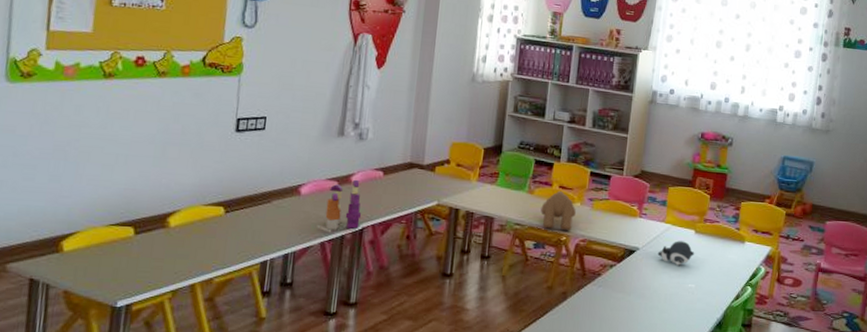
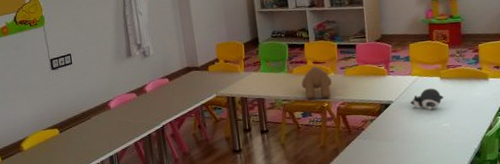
toy blocks: present [317,179,362,233] -> none [128,88,160,134]

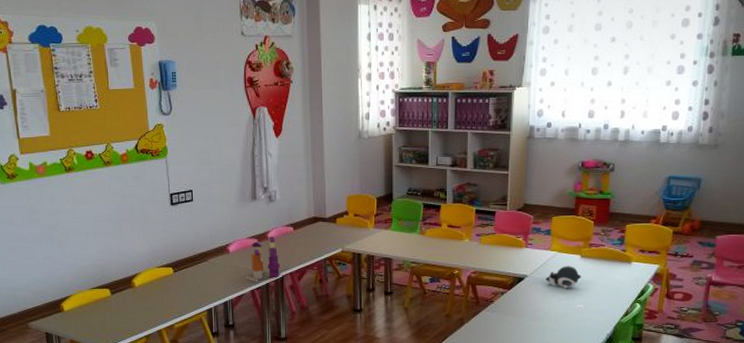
toy blocks: none [128,88,160,134] -> present [246,235,281,282]
teddy bear: present [301,66,332,100] -> none [433,230,465,265]

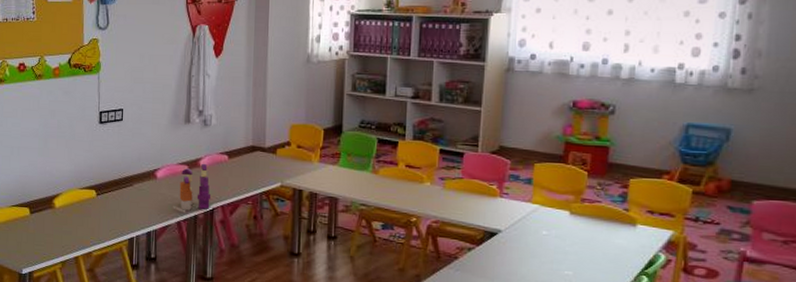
toy animal: present [545,266,582,290] -> none [524,223,571,251]

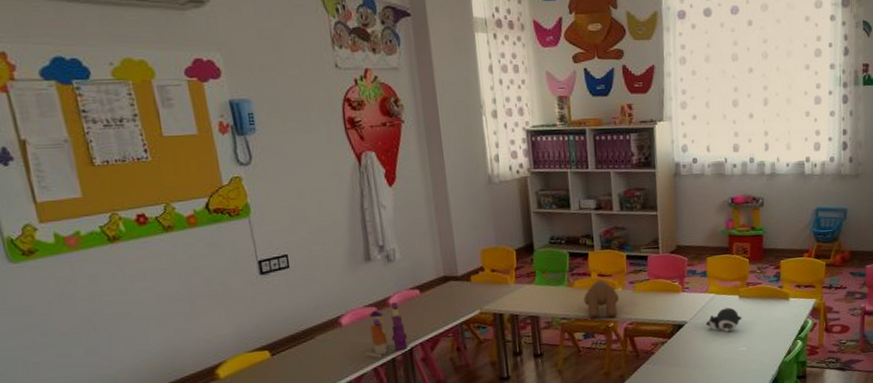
teddy bear: none [387,170,426,211] -> present [583,279,619,319]
toy animal: none [524,223,571,251] -> present [705,307,742,333]

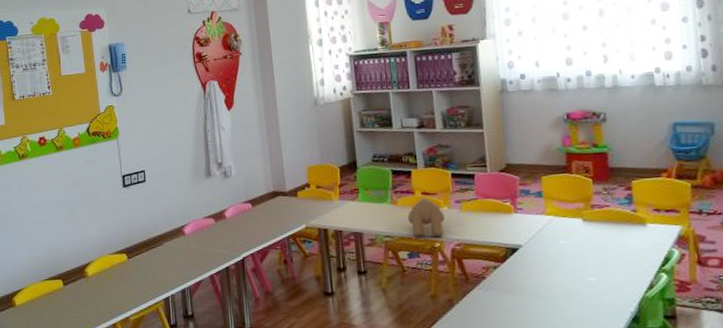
toy blocks: present [366,301,408,358] -> none [204,214,241,266]
toy animal: present [705,307,742,333] -> none [543,232,588,260]

